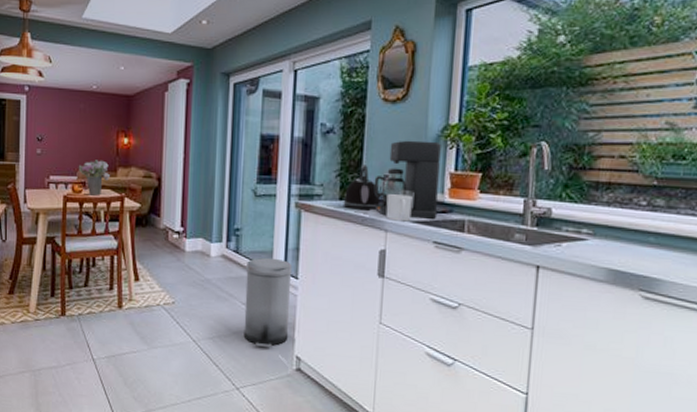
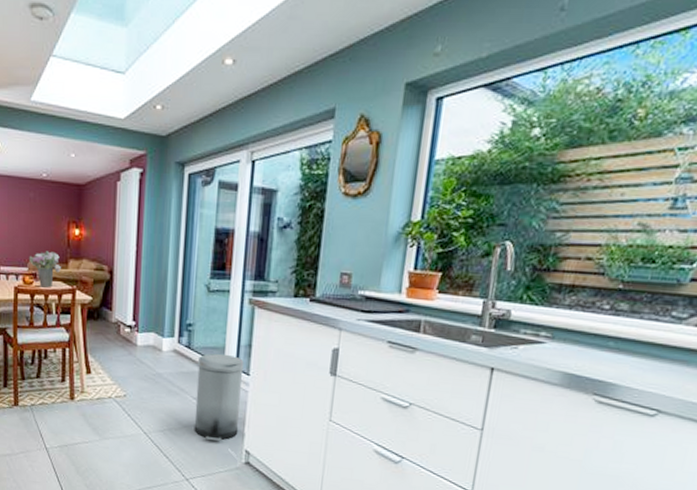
kettle: present [343,165,381,211] -> none [297,261,336,309]
coffee maker: present [374,140,441,220] -> none [330,237,402,320]
mug: present [385,194,413,222] -> none [340,292,369,321]

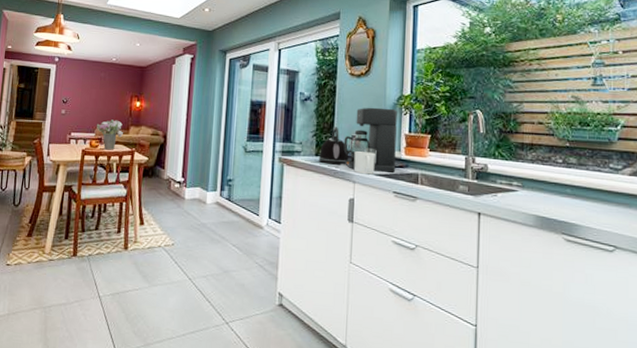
pedal bin: present [194,353,244,441] -> none [233,205,276,285]
kettle: none [297,261,336,309] -> present [318,127,349,165]
coffee maker: none [330,237,402,320] -> present [343,107,397,174]
mug: none [340,292,369,321] -> present [353,151,375,175]

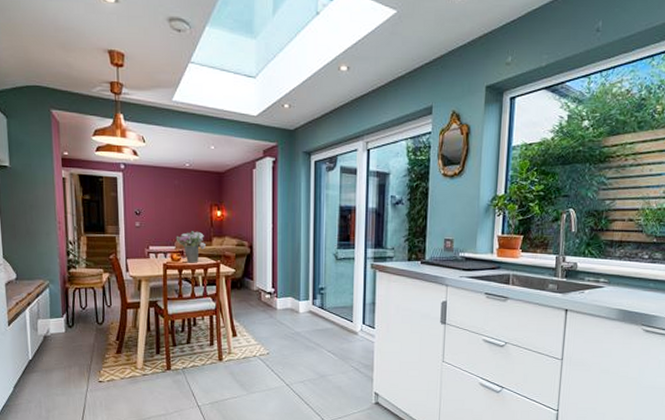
kettle: present [318,127,349,165] -> none [411,230,442,269]
coffee maker: present [343,107,397,174] -> none [436,209,491,275]
mug: present [353,151,375,175] -> none [446,255,468,277]

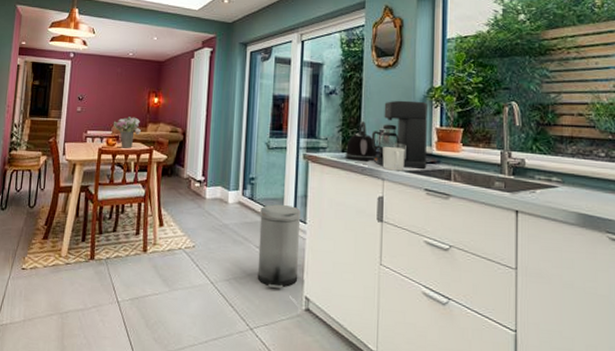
pedal bin: none [330,312,370,386] -> present [257,204,301,288]
kettle: none [411,230,442,269] -> present [345,121,377,162]
coffee maker: none [436,209,491,275] -> present [371,100,427,170]
mug: none [446,255,468,277] -> present [382,147,405,171]

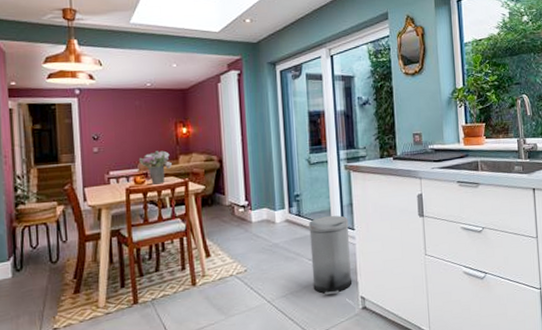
kettle: present [345,121,377,162] -> none [383,127,413,165]
coffee maker: present [371,100,427,170] -> none [406,102,458,167]
mug: present [382,147,405,171] -> none [417,147,438,170]

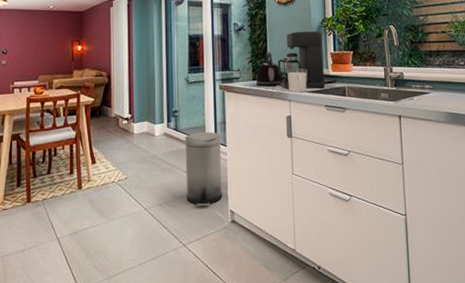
flower bouquet: present [138,150,172,185] -> none [39,65,67,95]
kettle: none [383,127,413,165] -> present [256,52,283,87]
coffee maker: none [406,102,458,167] -> present [277,30,326,89]
mug: none [417,147,438,170] -> present [287,72,307,93]

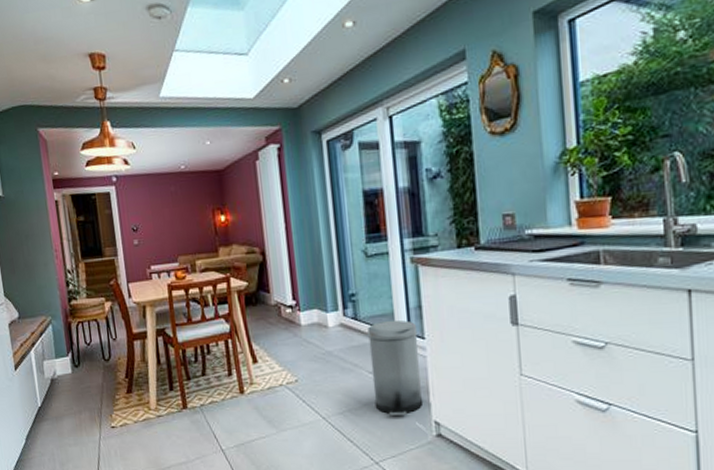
kettle: present [256,52,283,87] -> none [462,206,503,257]
coffee maker: present [277,30,326,89] -> none [492,169,568,259]
mug: present [287,72,307,93] -> none [509,232,539,263]

